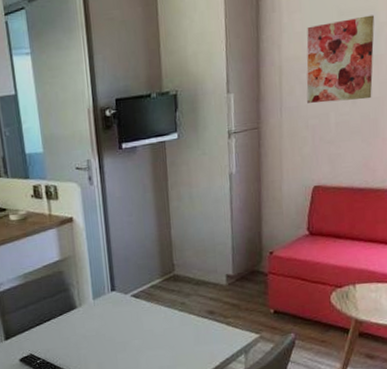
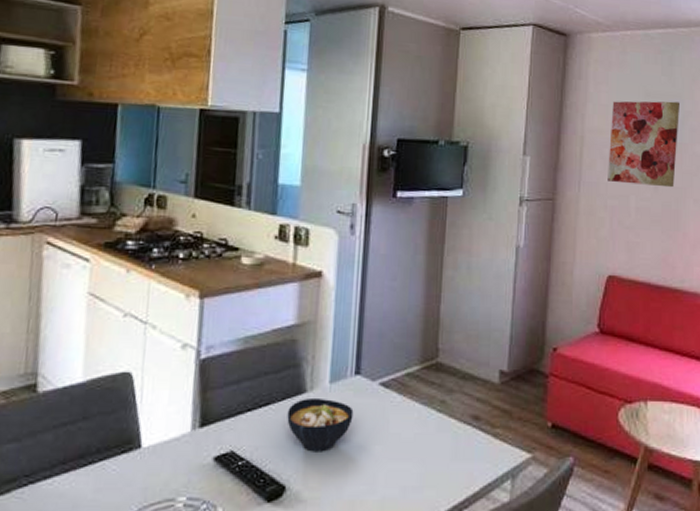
bowl: none [65,311,115,349] -> present [287,399,354,452]

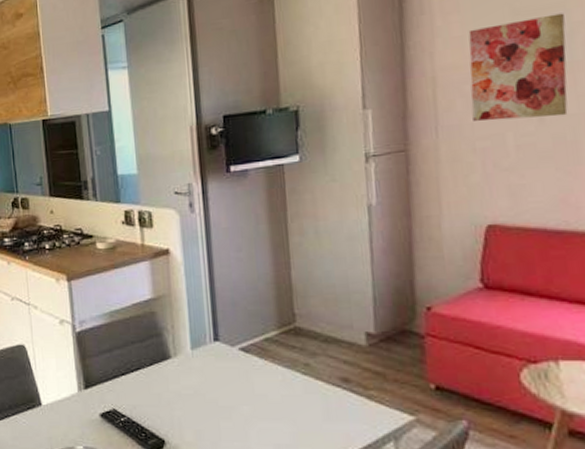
bowl: present [287,399,354,452] -> none [156,364,218,411]

